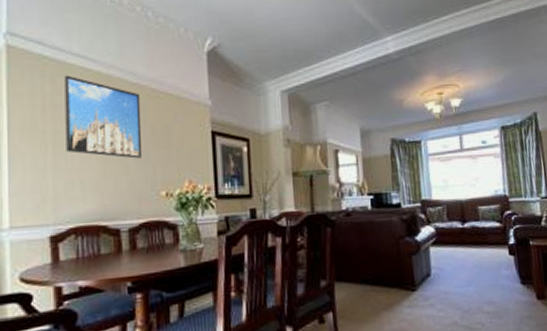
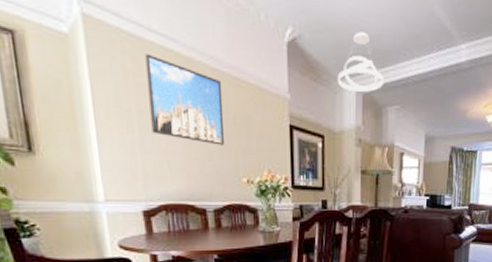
pendant light: none [261,35,310,92] -> present [338,32,384,92]

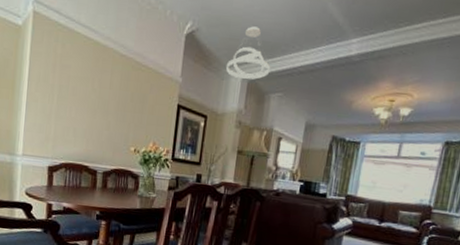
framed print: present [145,53,225,146] -> none [66,41,127,118]

